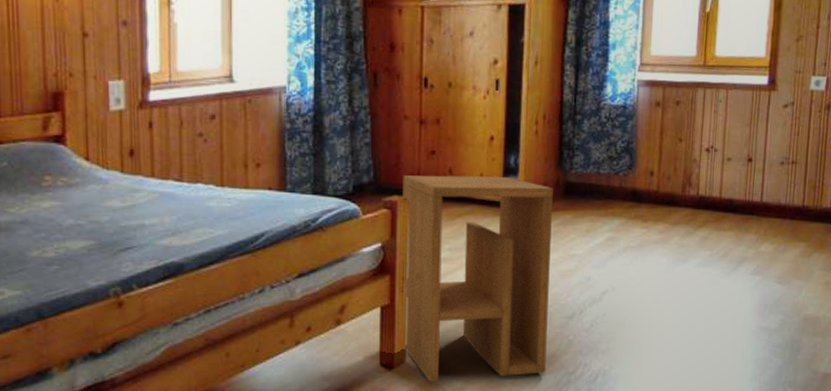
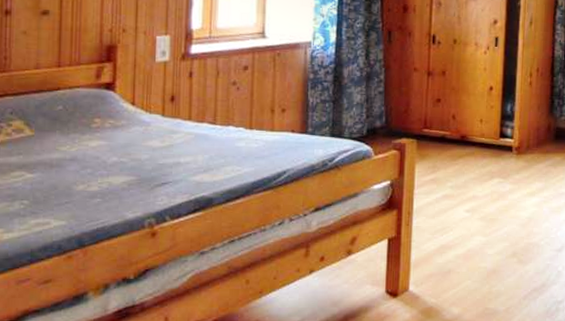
side table: present [403,175,553,383] -> none [407,120,545,310]

